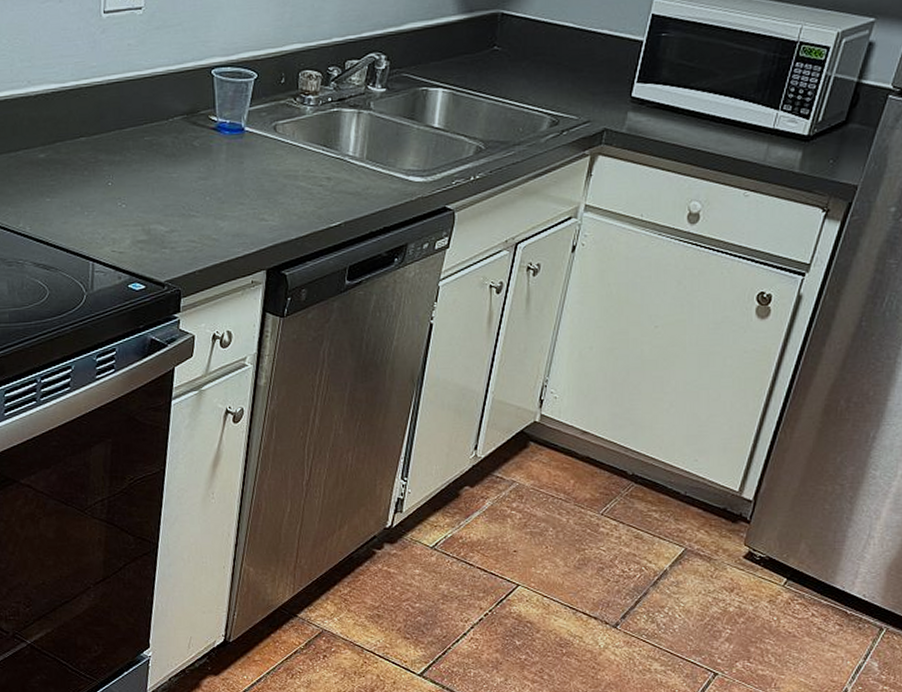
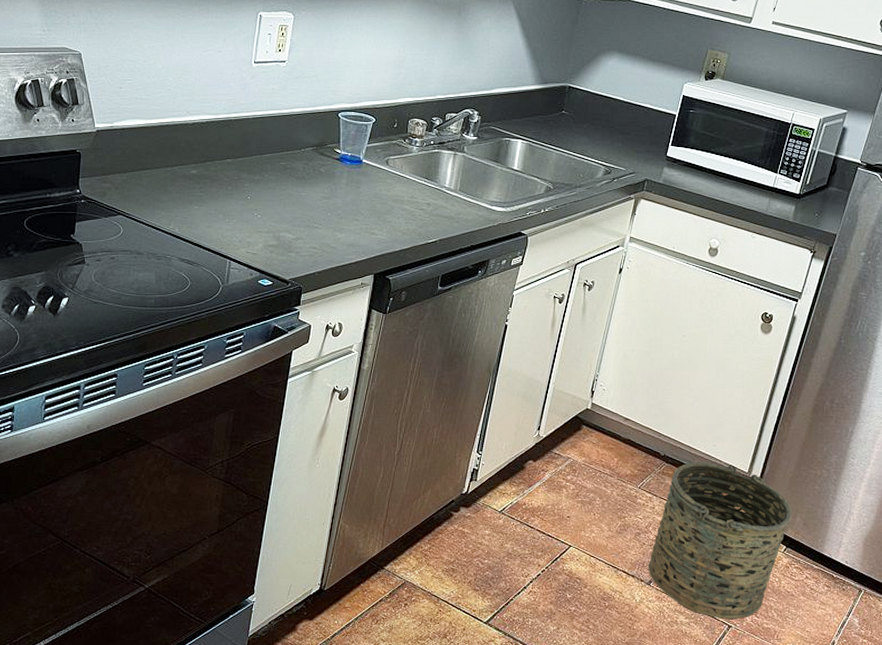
bucket: none [614,481,795,666] -> present [648,462,792,620]

